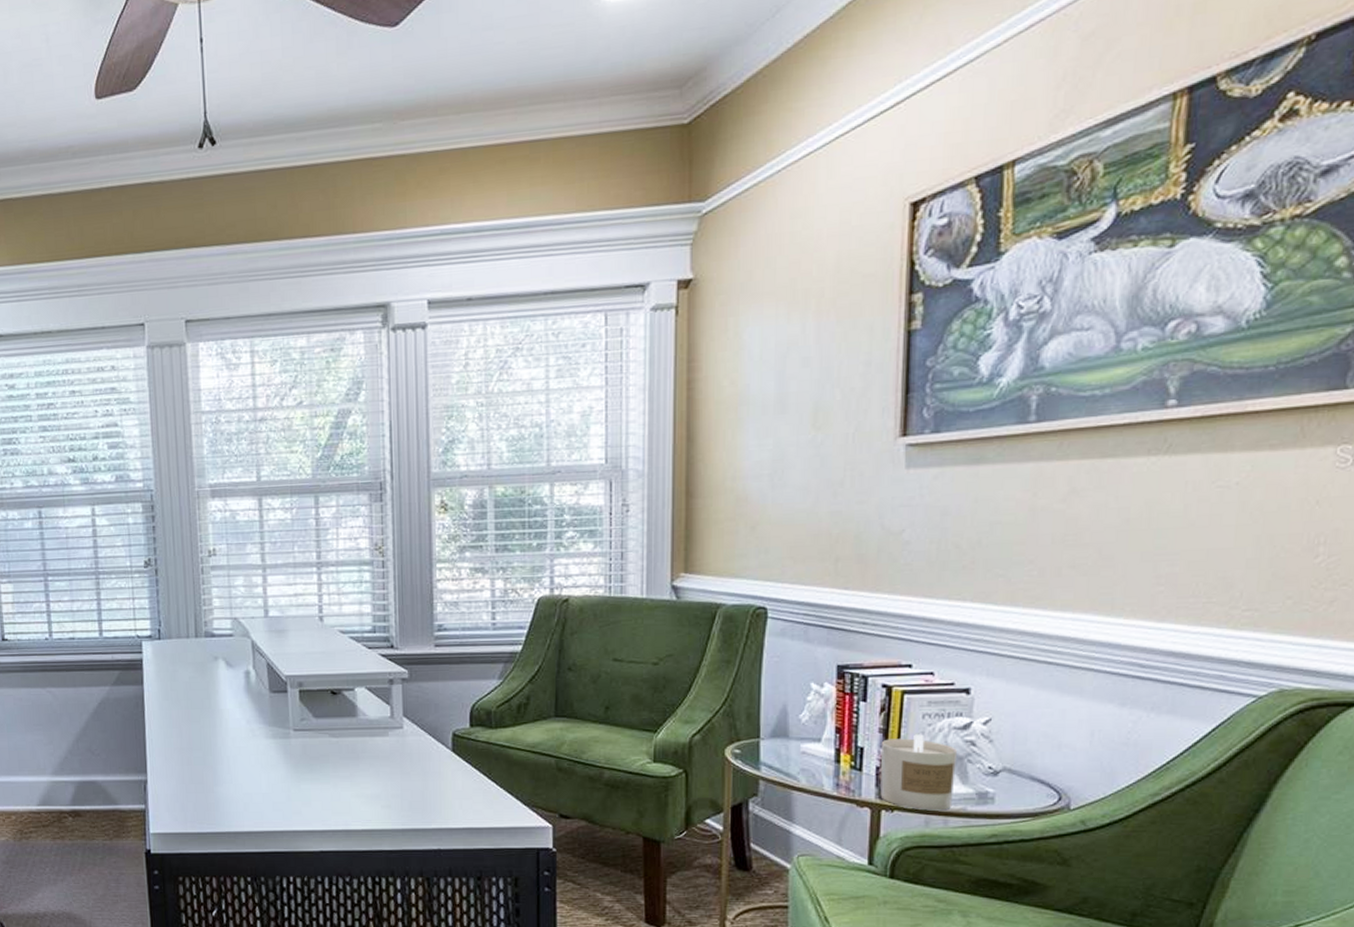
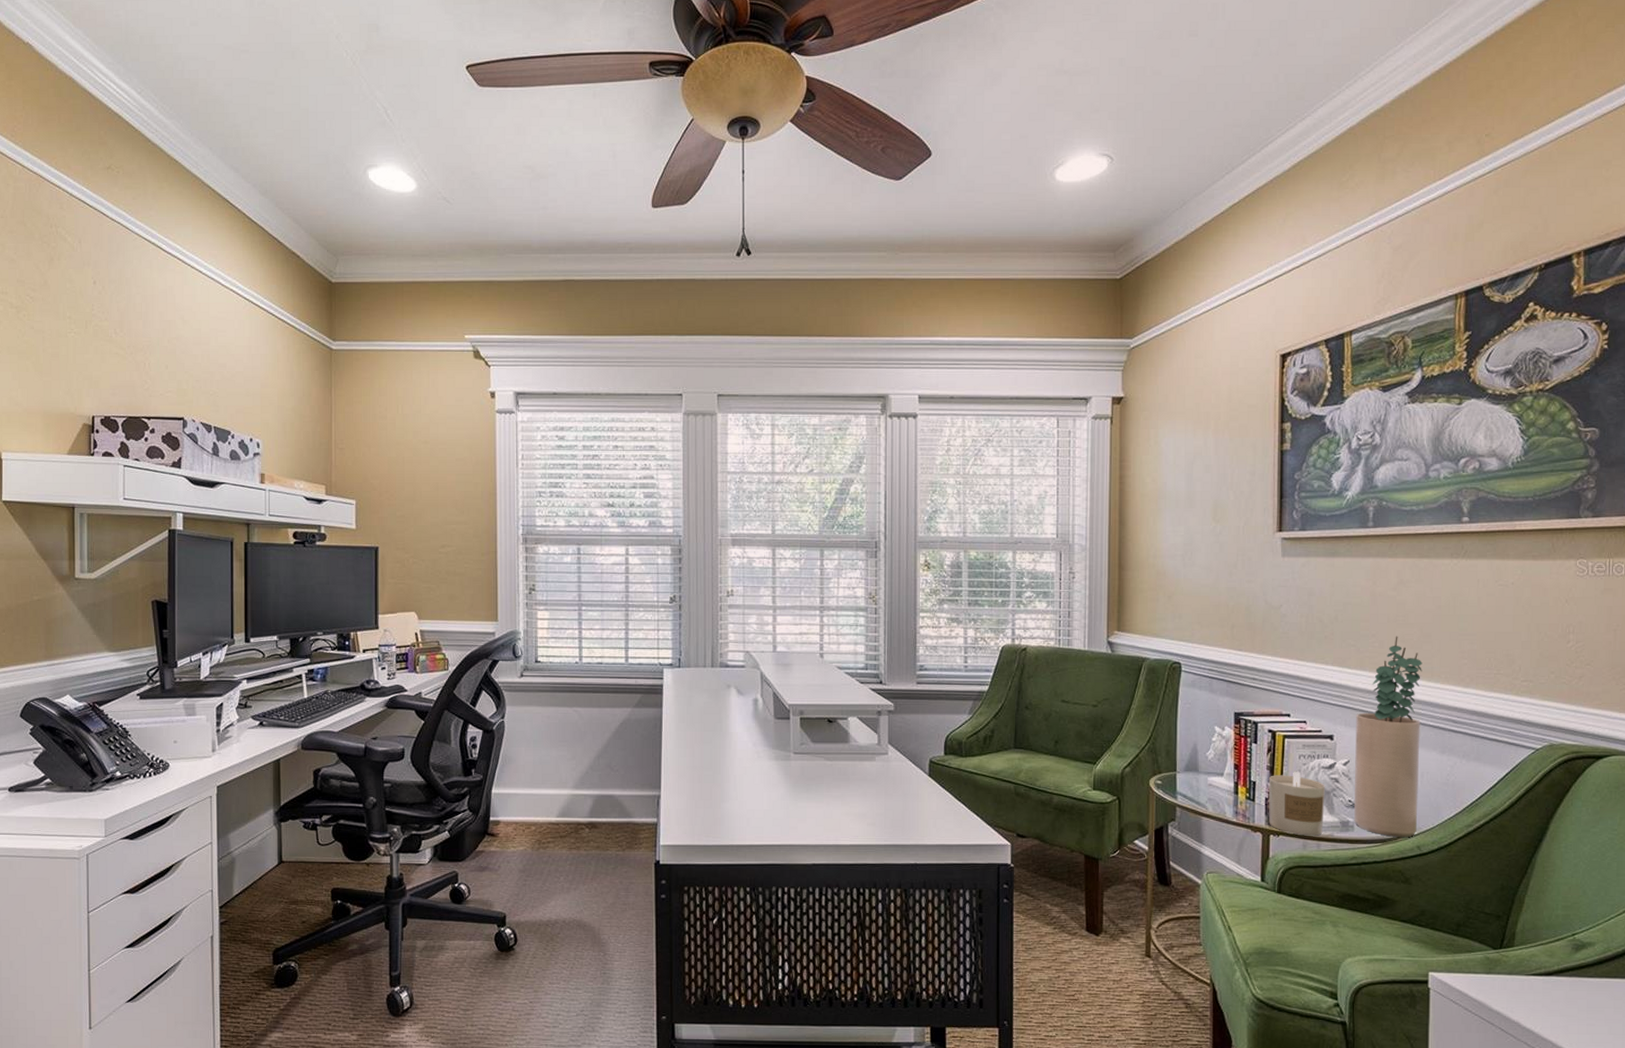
vase: none [995,560,1099,811] -> present [1354,636,1422,838]

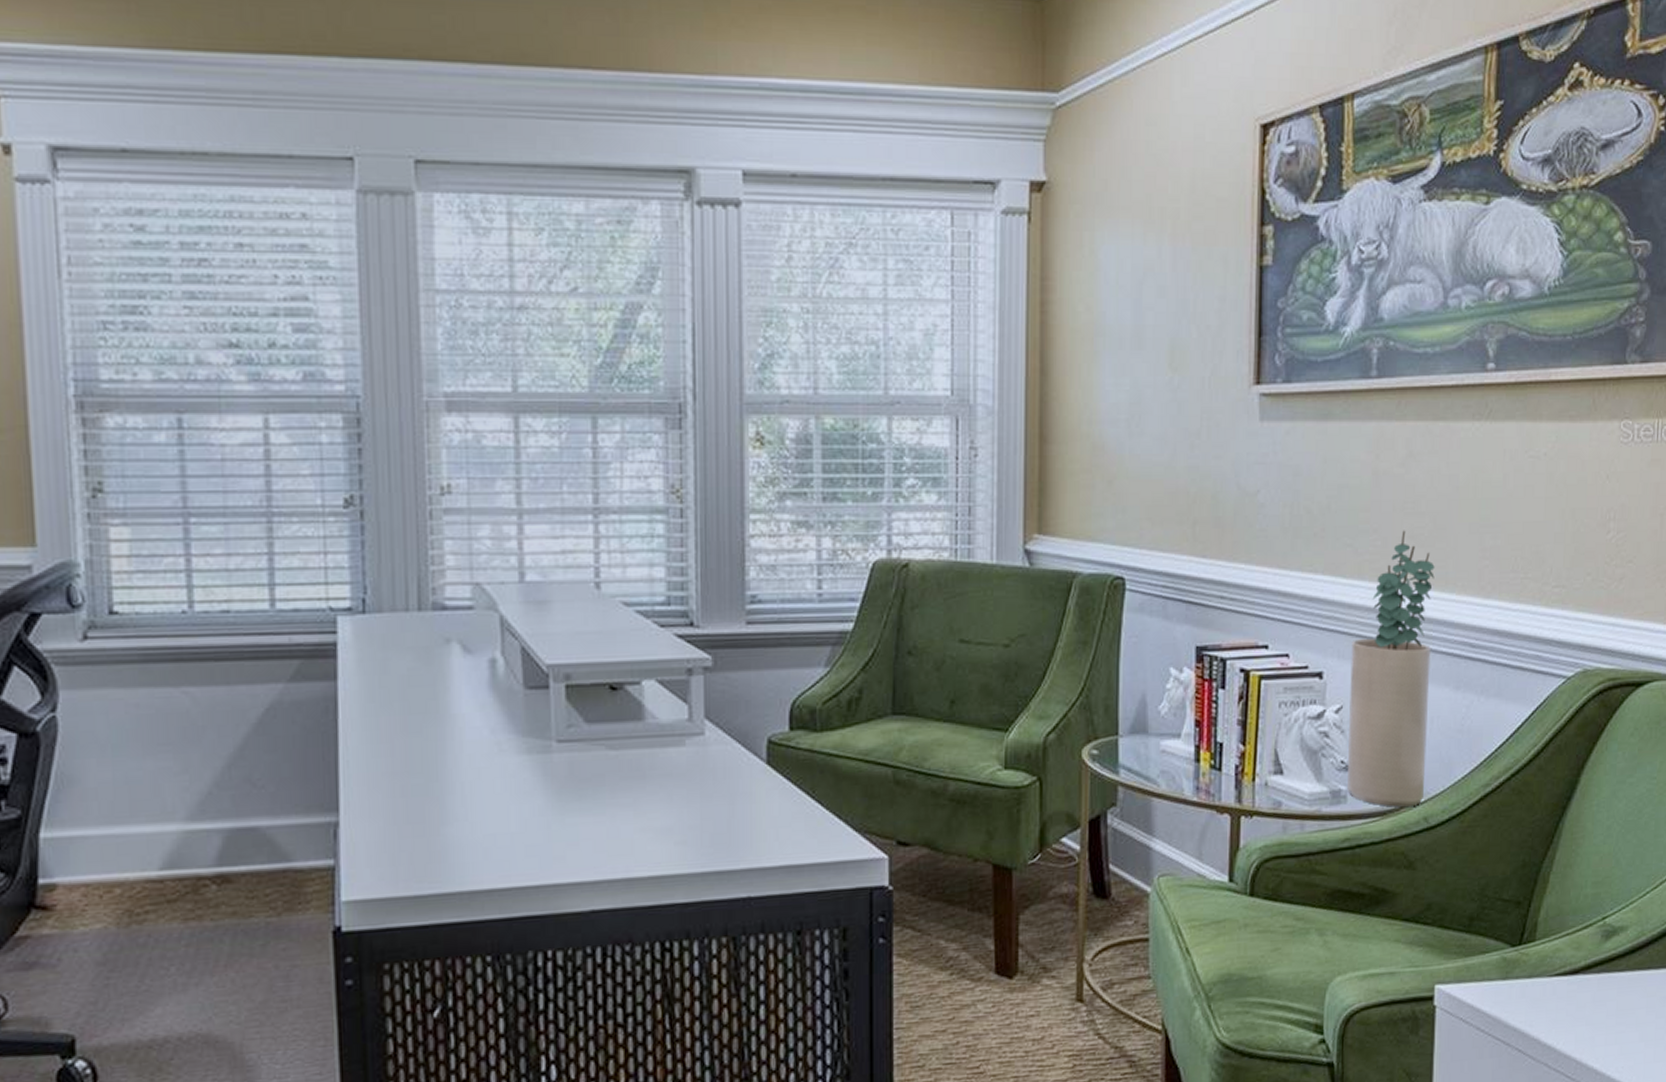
candle: present [1268,772,1326,836] -> none [1239,726,1313,814]

